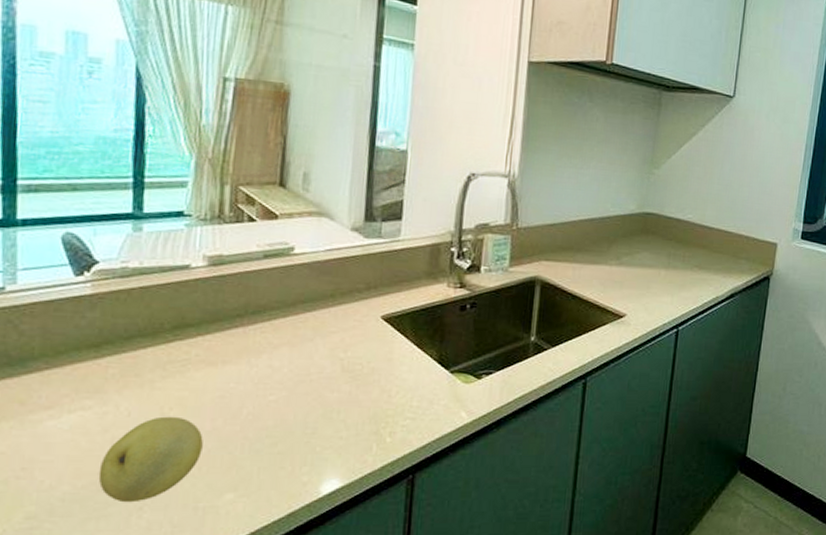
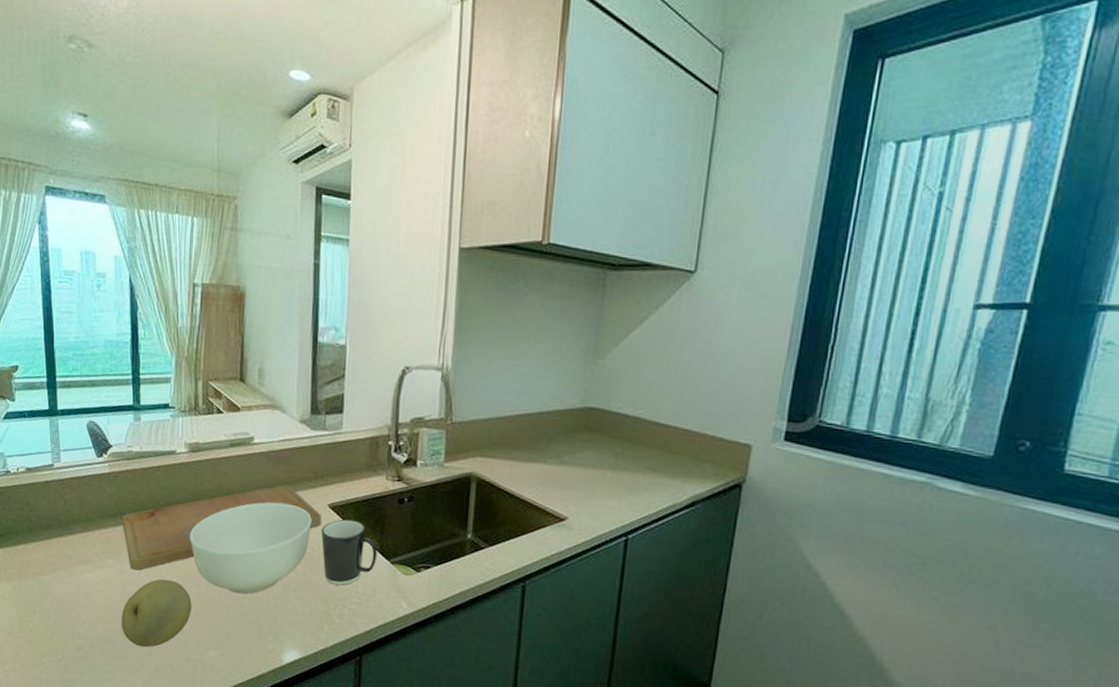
cutting board: none [108,297,373,410] -> present [122,484,321,570]
bowl: none [203,317,362,423] -> present [189,502,312,594]
mug: none [371,330,436,401] -> present [320,519,378,586]

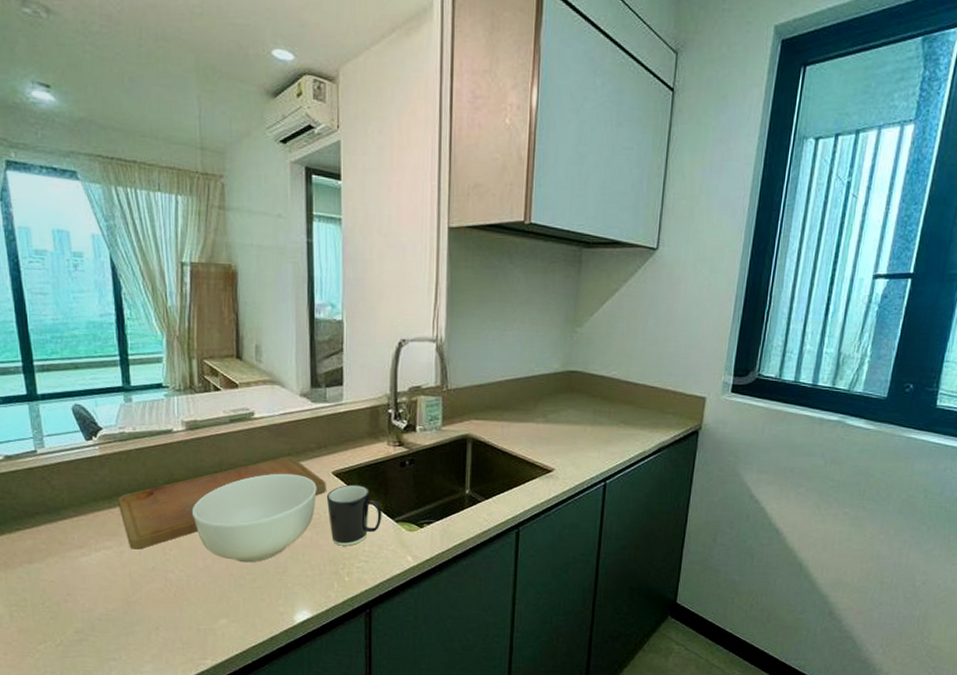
fruit: present [121,579,192,648] -> none [123,555,198,624]

